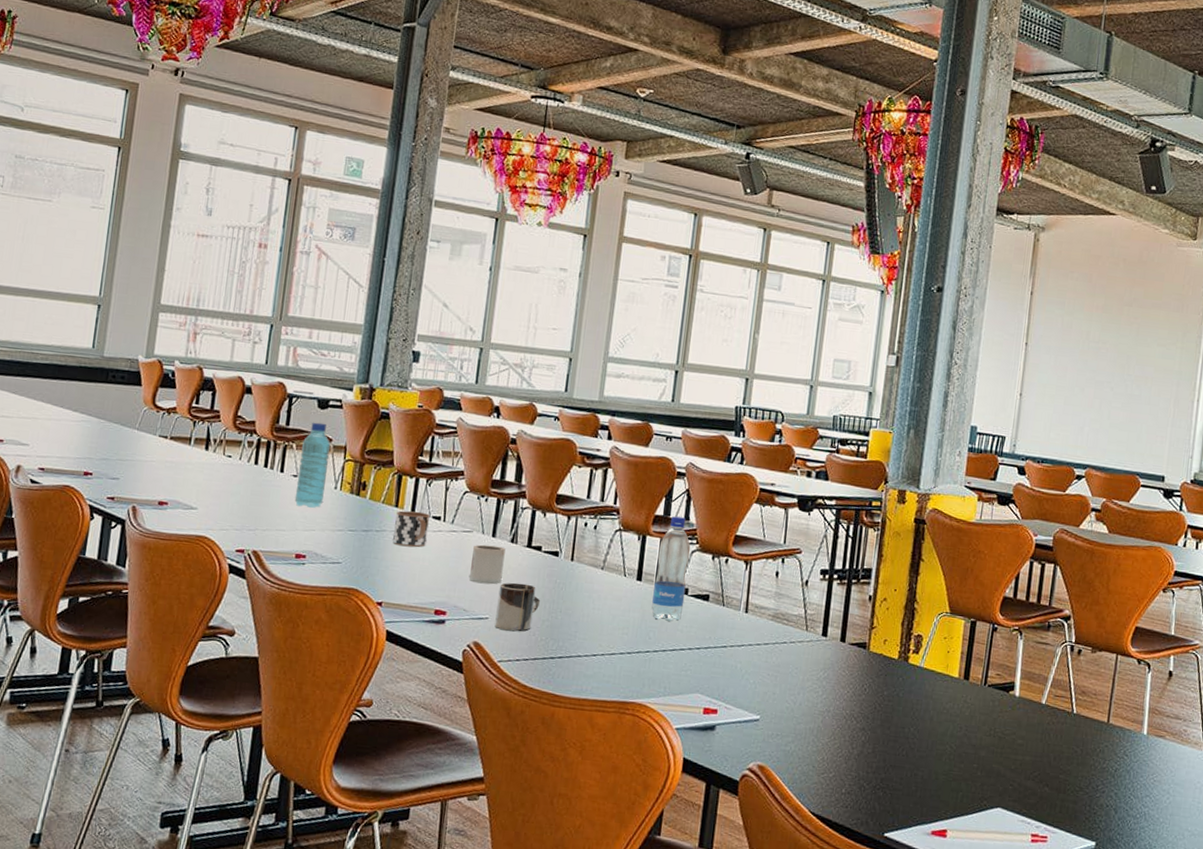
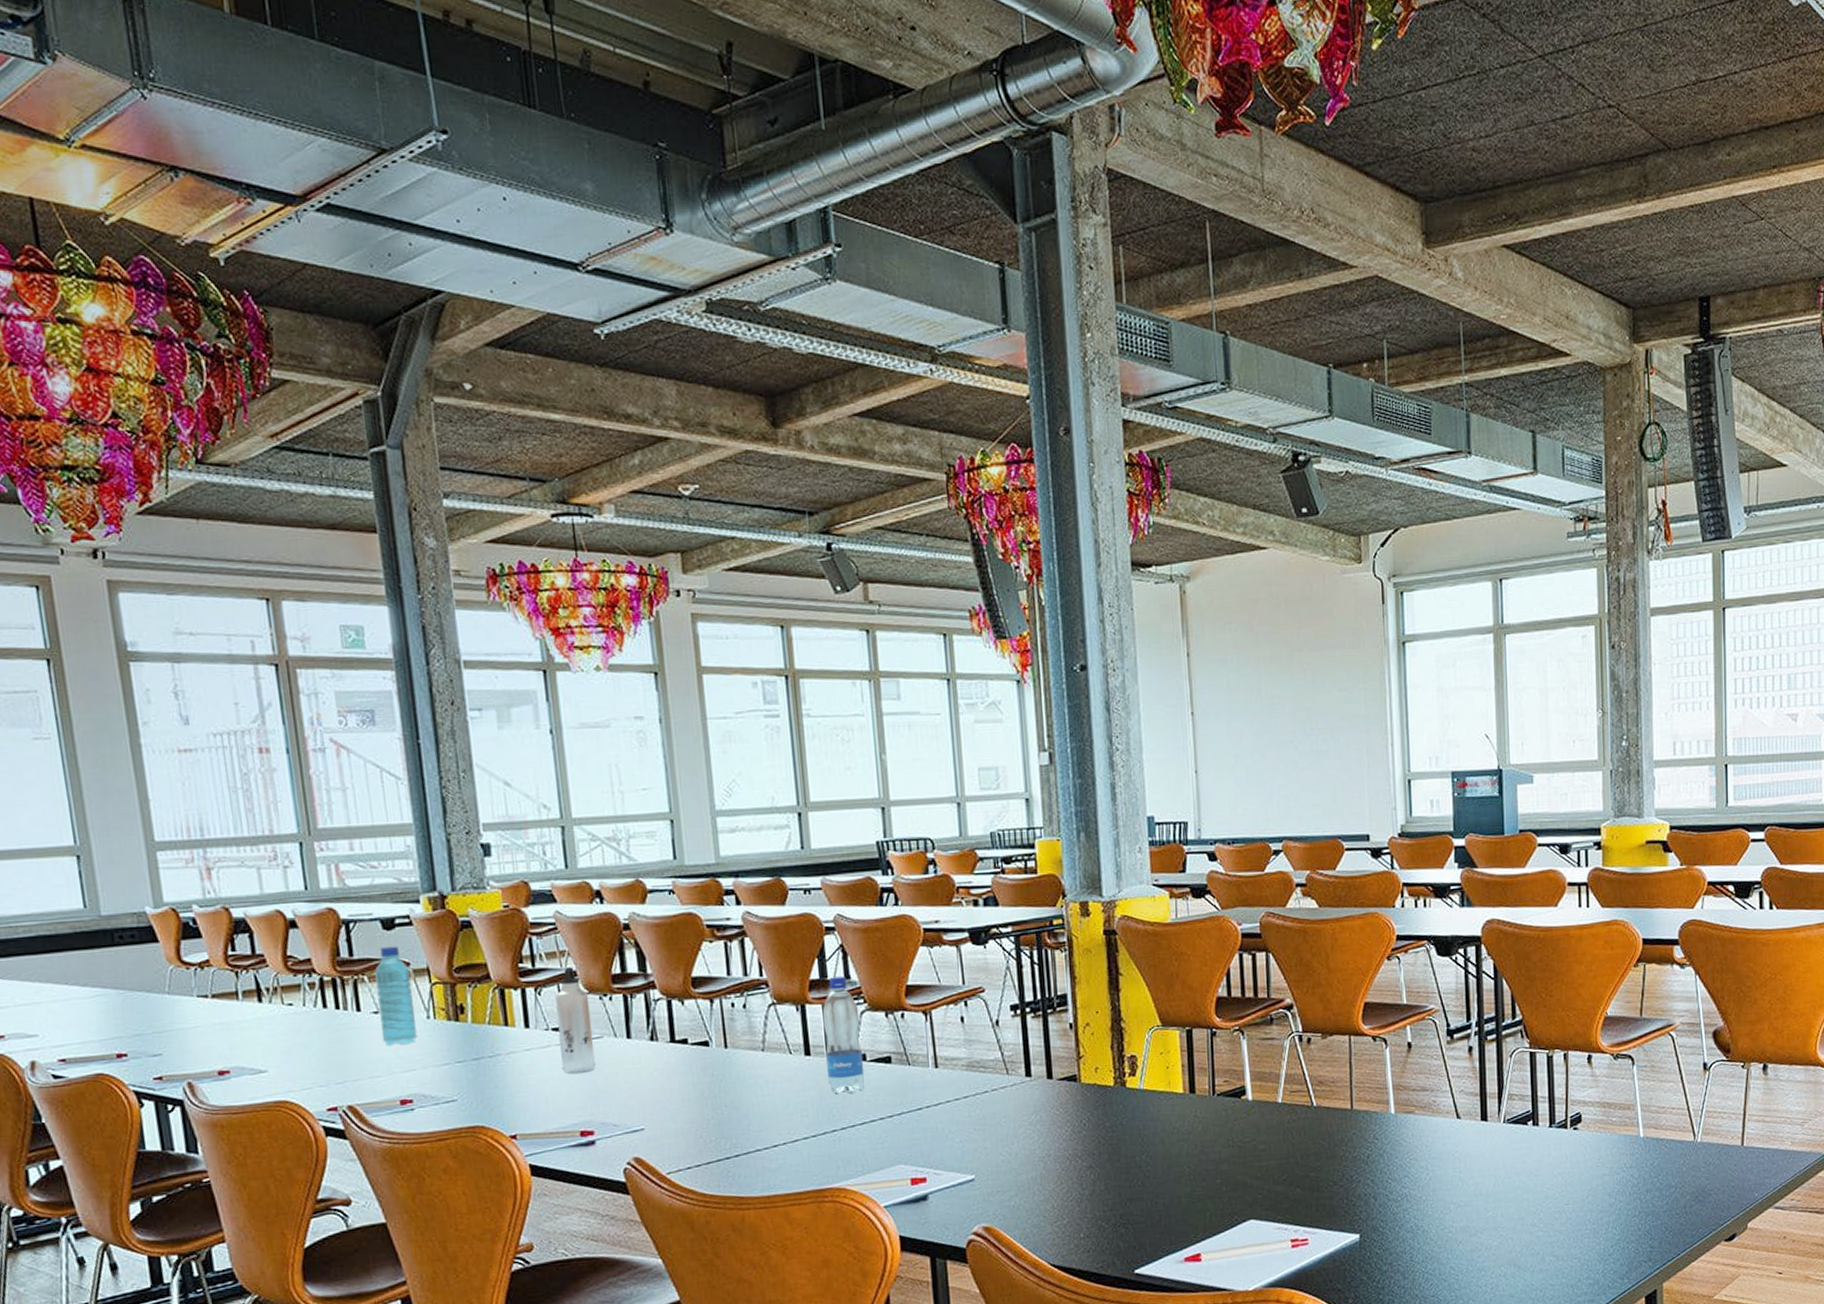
cup: present [392,510,430,548] -> none [508,1026,552,1069]
water bottle: none [433,467,469,561] -> present [555,967,596,1075]
cup: present [468,544,506,585] -> none [608,1047,650,1093]
cup: present [494,582,541,632] -> none [649,1083,700,1139]

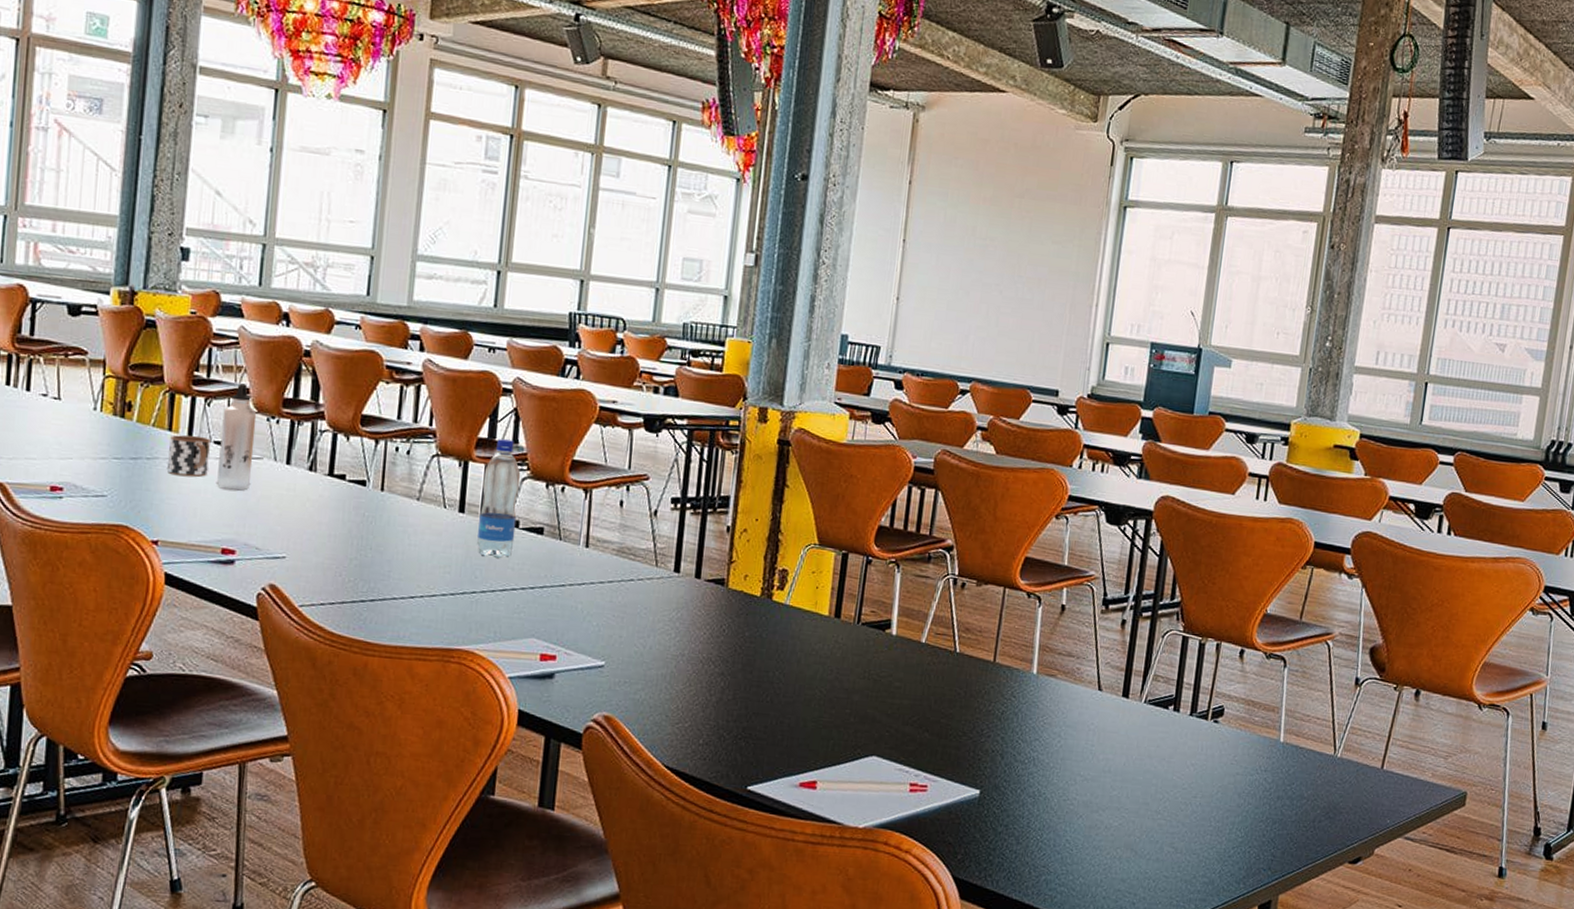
water bottle: present [374,946,417,1046] -> none [45,331,87,433]
cup: none [508,1026,552,1069] -> present [166,435,210,478]

